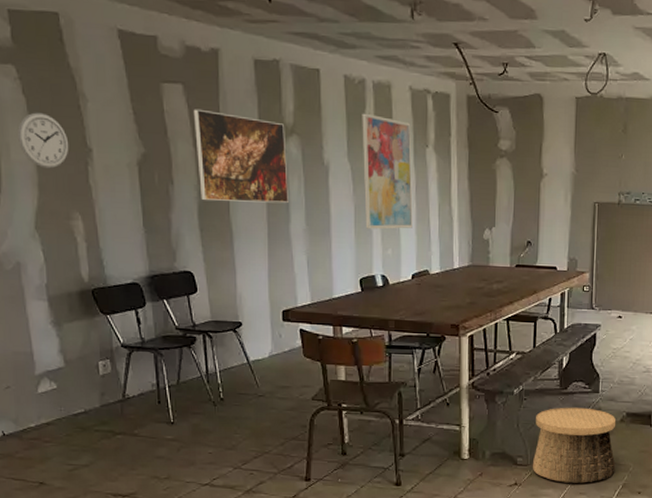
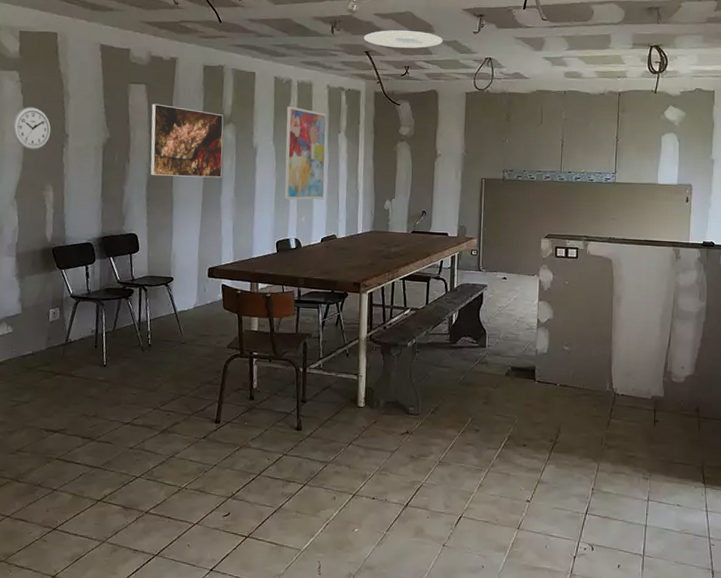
ceiling light: none [451,15,548,40] -> present [363,30,443,48]
basket: present [532,407,615,483] -> none [423,360,501,434]

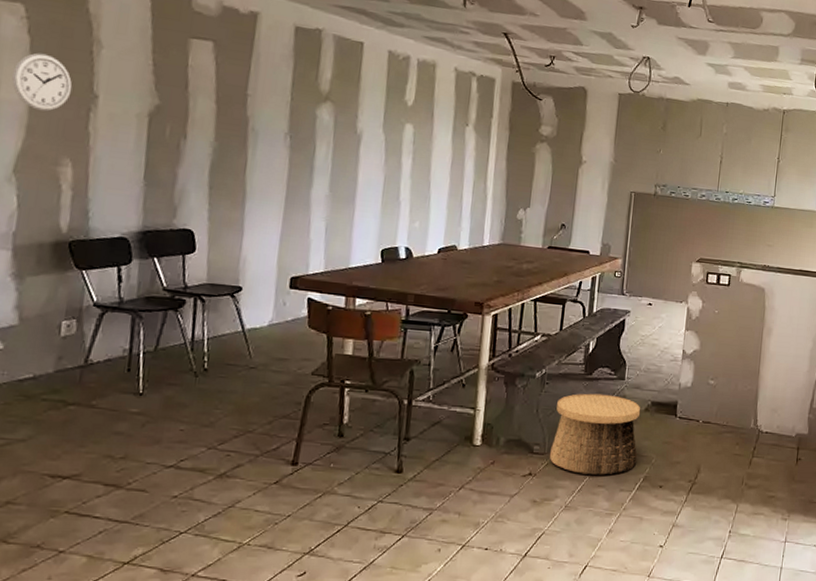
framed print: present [150,103,224,178] -> none [215,66,319,168]
wall art: present [284,106,327,200] -> none [394,88,453,203]
ceiling light: present [363,30,443,48] -> none [502,11,596,37]
basket: none [423,360,501,434] -> present [549,393,640,475]

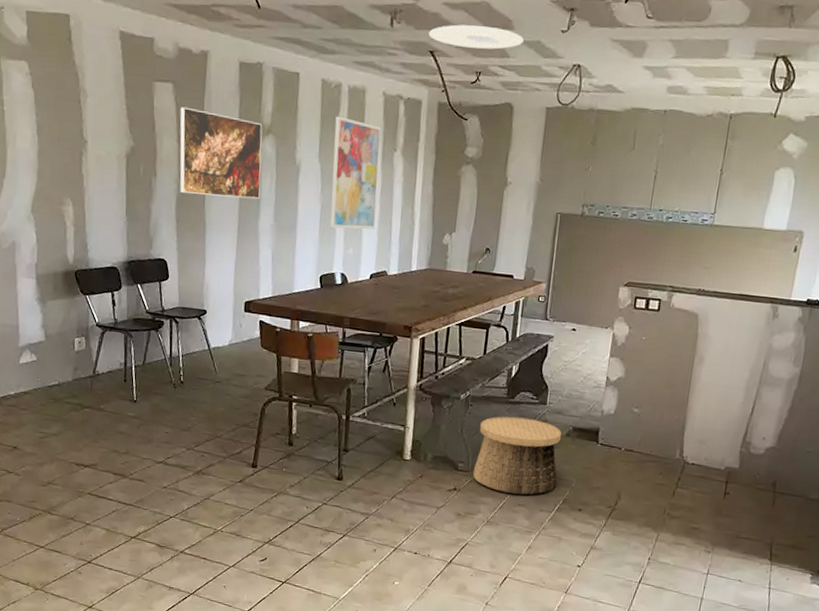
wall clock: present [12,53,73,112] -> none [24,105,68,158]
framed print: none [215,66,319,168] -> present [179,106,263,199]
wall art: none [394,88,453,203] -> present [330,116,382,230]
ceiling light: none [502,11,596,37] -> present [428,24,524,50]

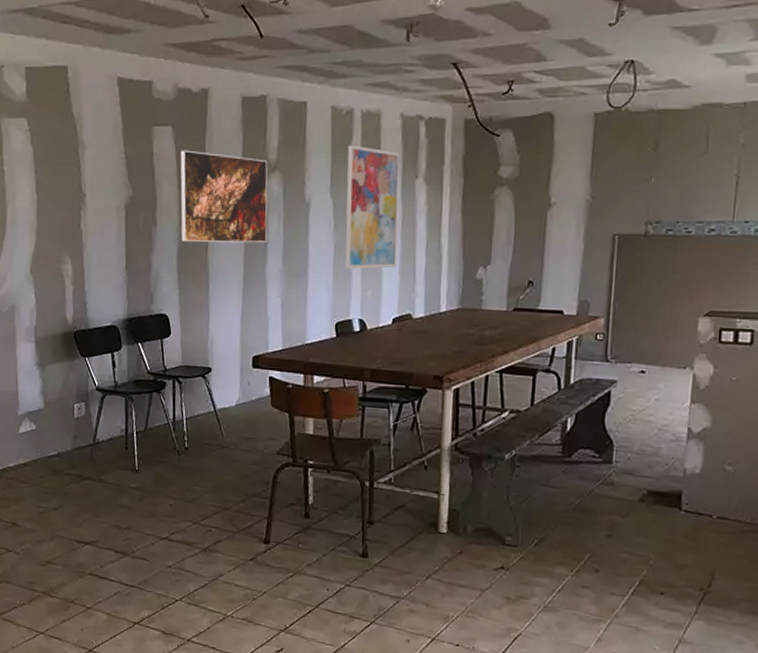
ceiling light: present [428,24,524,50] -> none [450,29,563,55]
basket: present [472,416,561,495] -> none [523,479,633,575]

